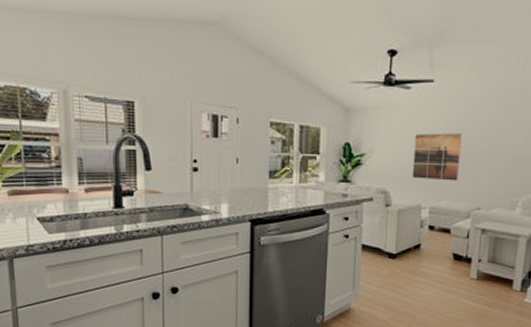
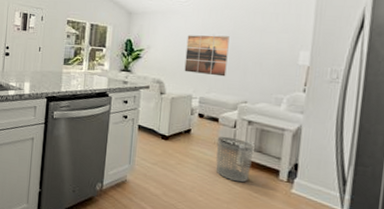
waste bin: none [447,250,487,297] -> present [215,137,253,183]

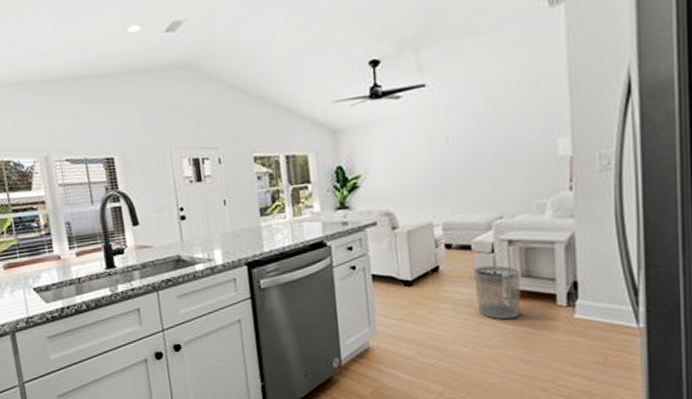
wall art: present [184,35,230,77] -> none [413,137,471,195]

